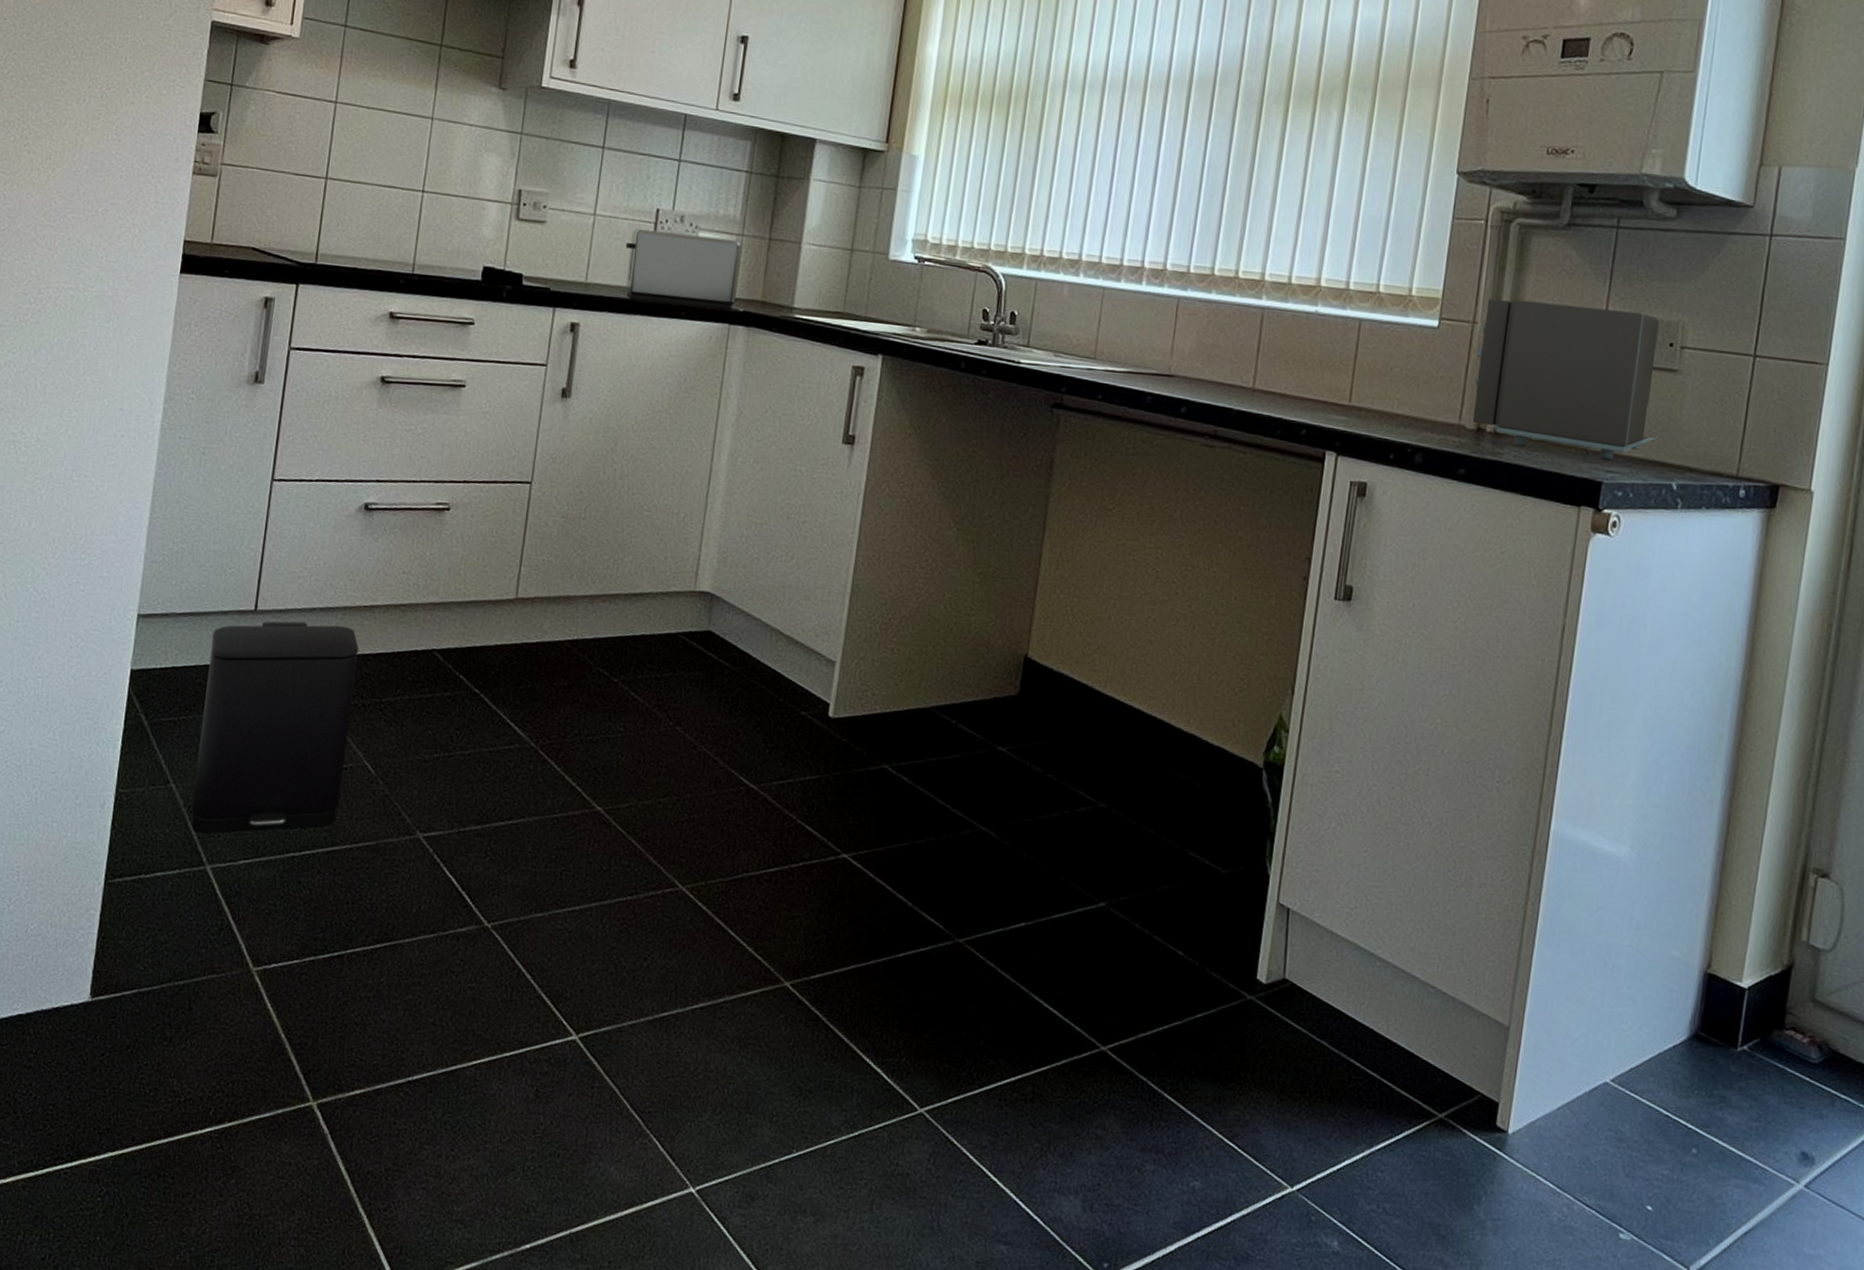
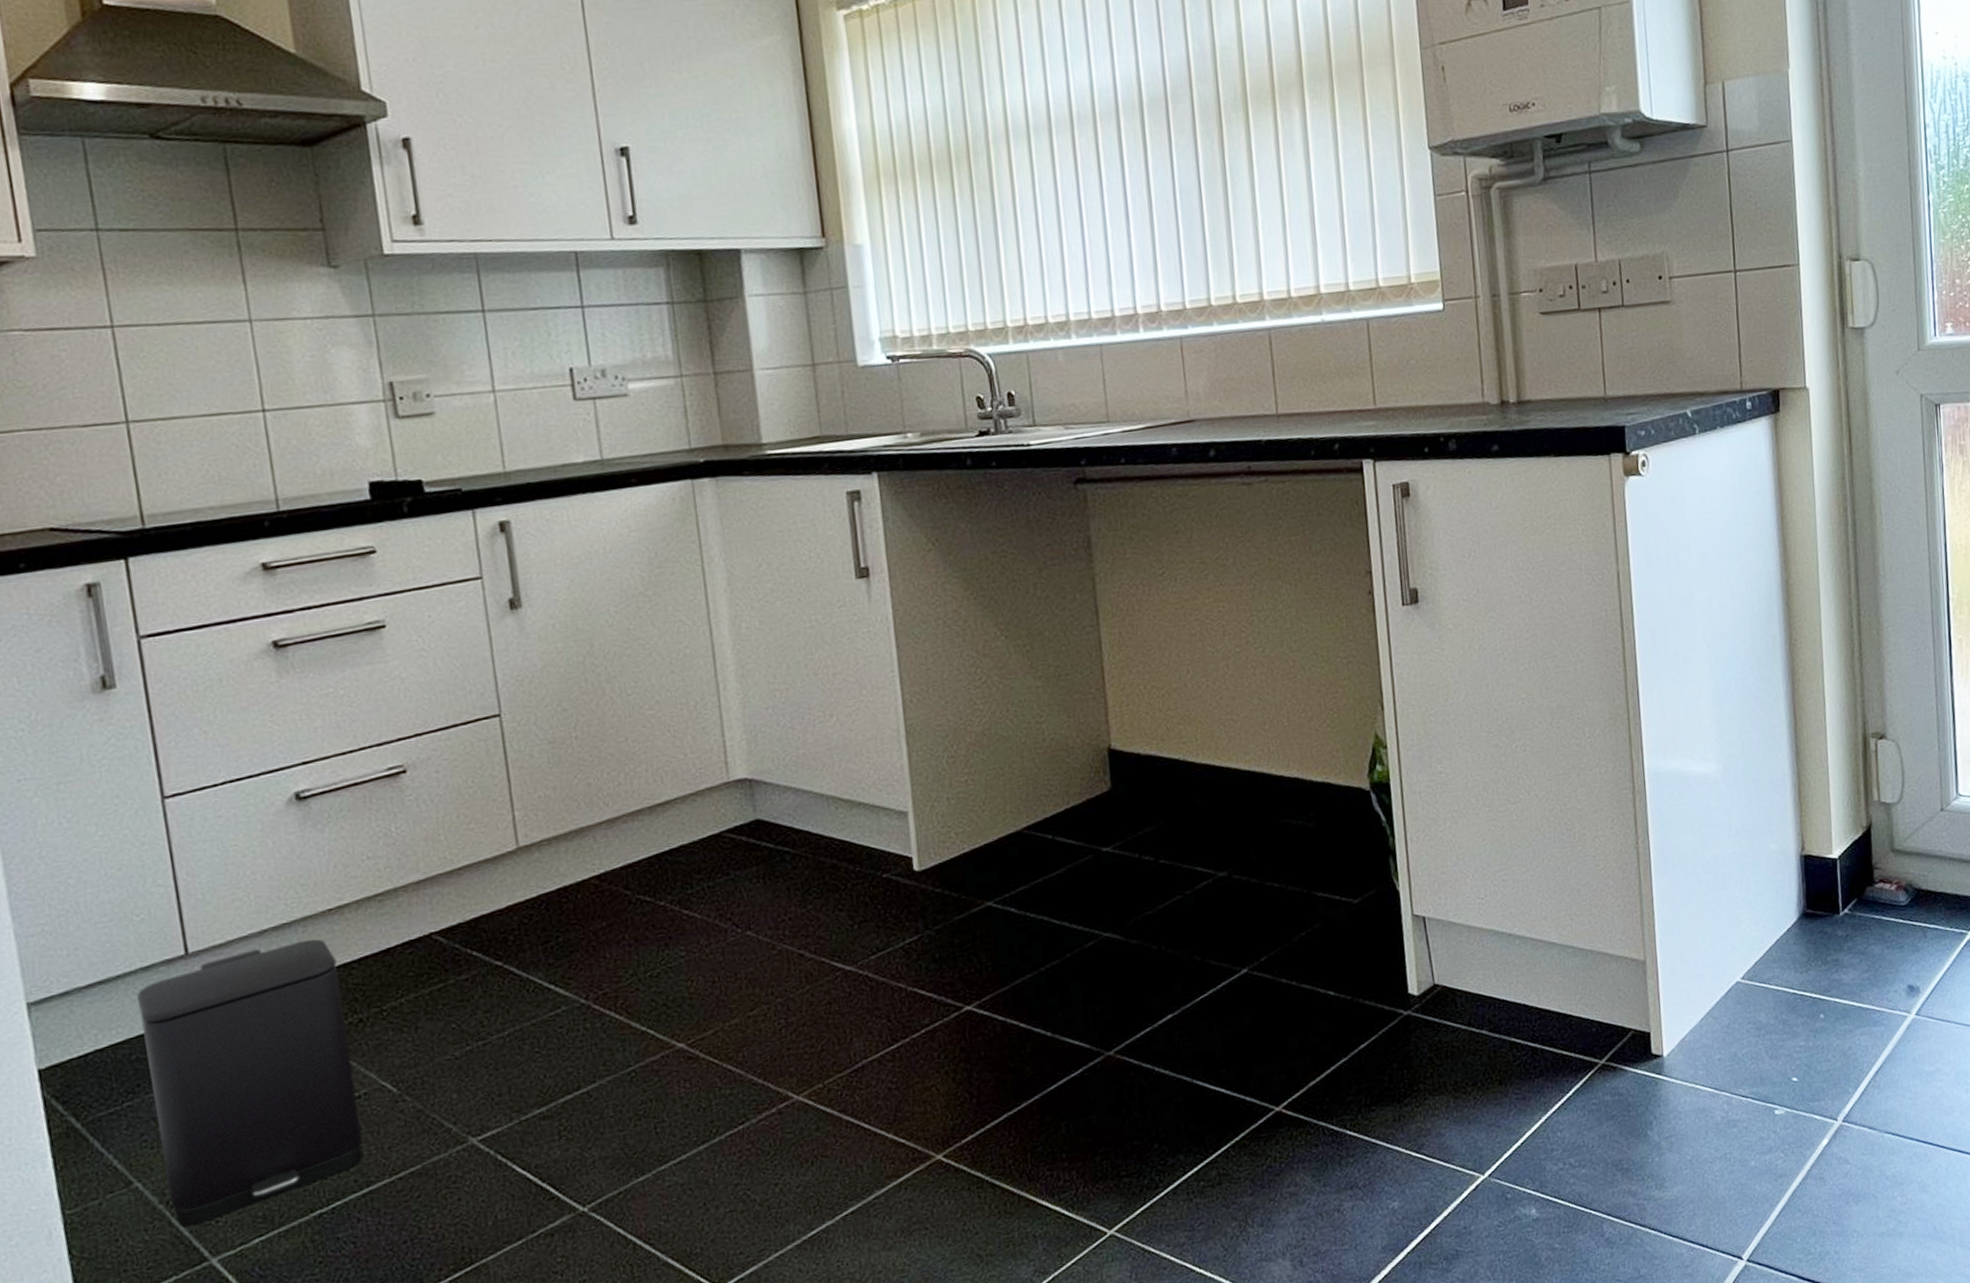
toaster: present [625,228,742,312] -> none [542,383,693,481]
microwave: present [1473,299,1663,462] -> none [1485,252,1665,410]

